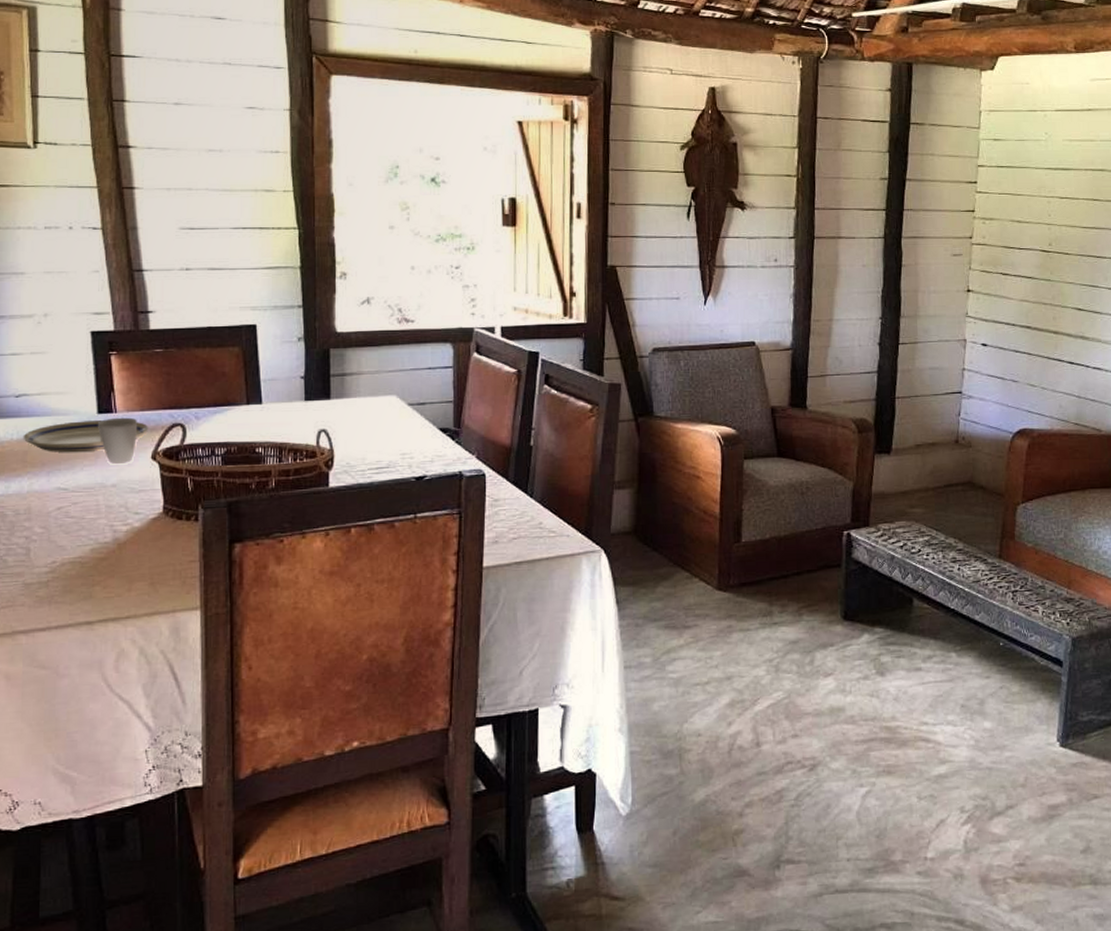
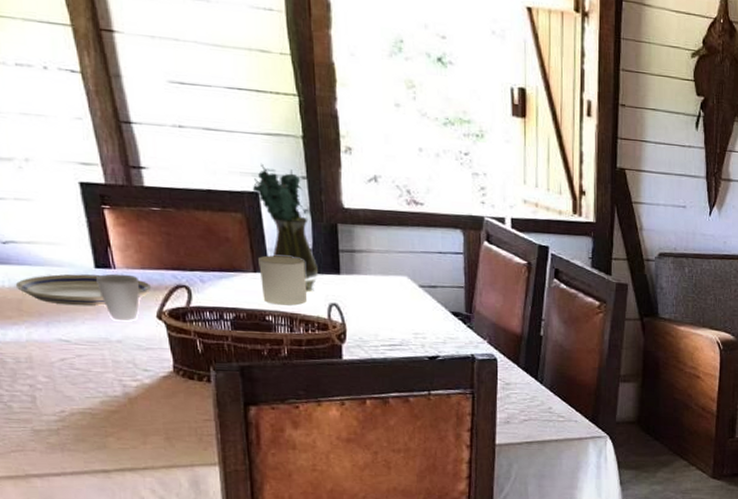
vase: none [250,296,309,420] -> present [252,163,318,292]
cup: none [252,386,298,437] -> present [258,255,308,306]

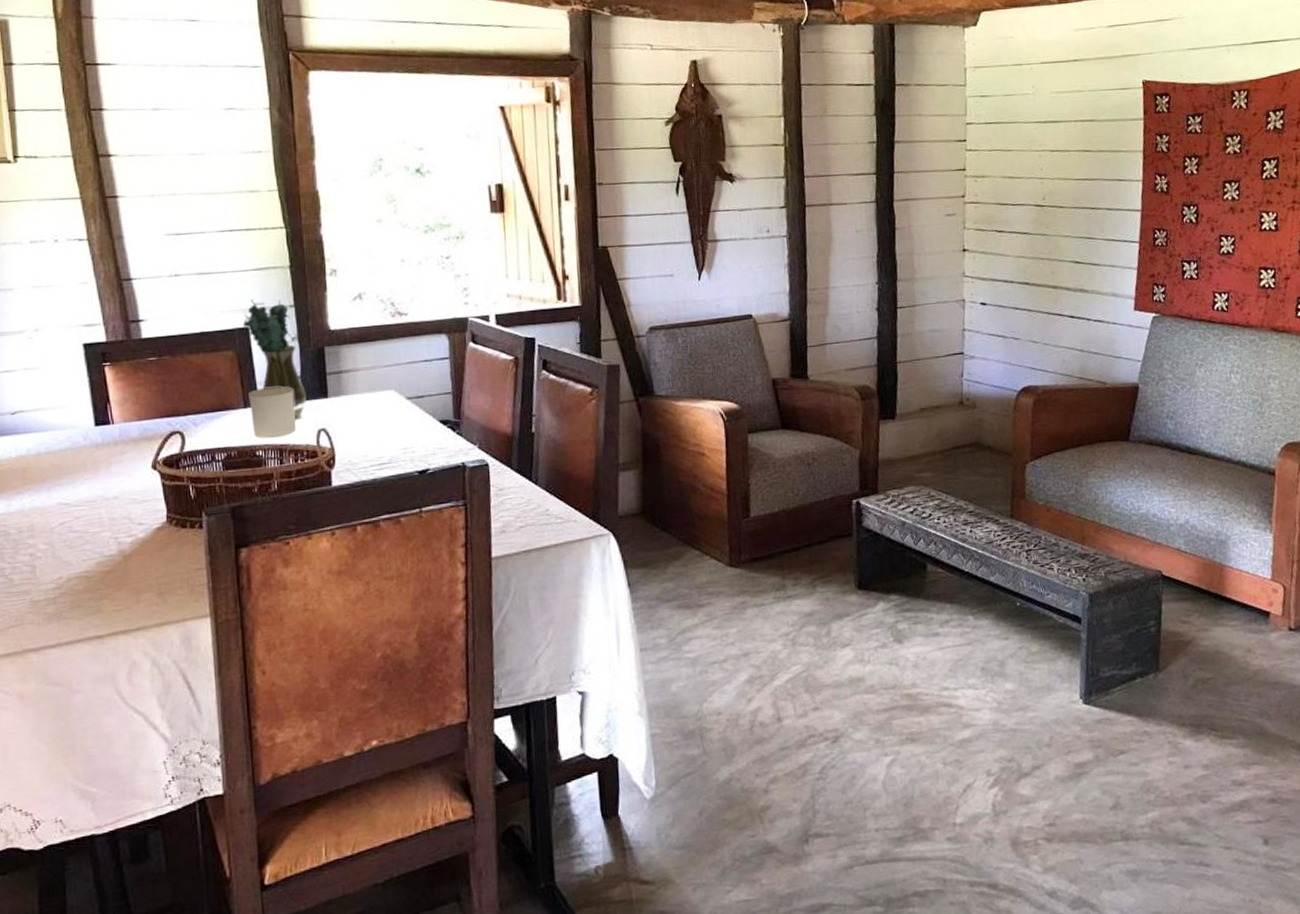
plate: present [15,274,152,306] -> none [21,432,148,468]
cup: present [96,273,140,322] -> none [96,428,136,477]

